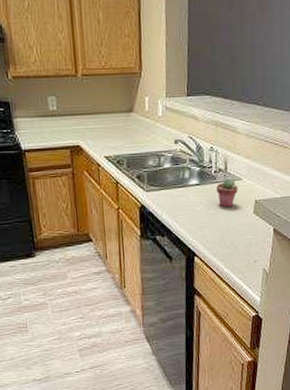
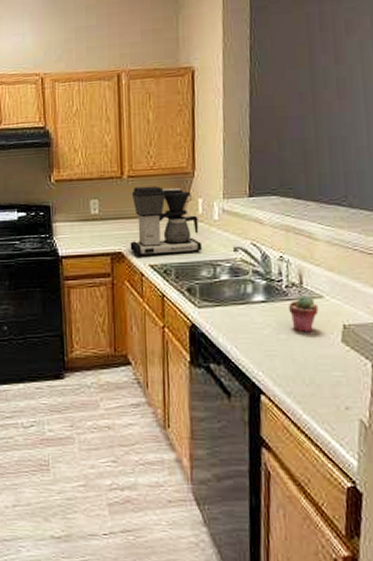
coffee maker: none [87,84,149,150] -> present [130,185,203,258]

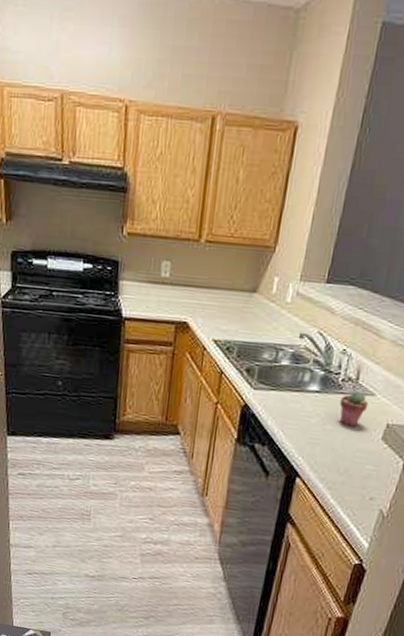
coffee maker: present [130,185,203,258] -> none [196,253,271,334]

